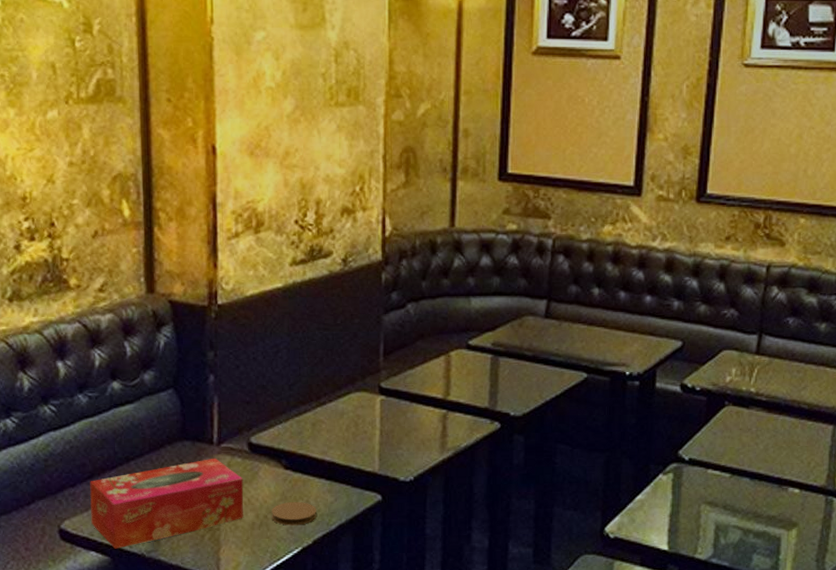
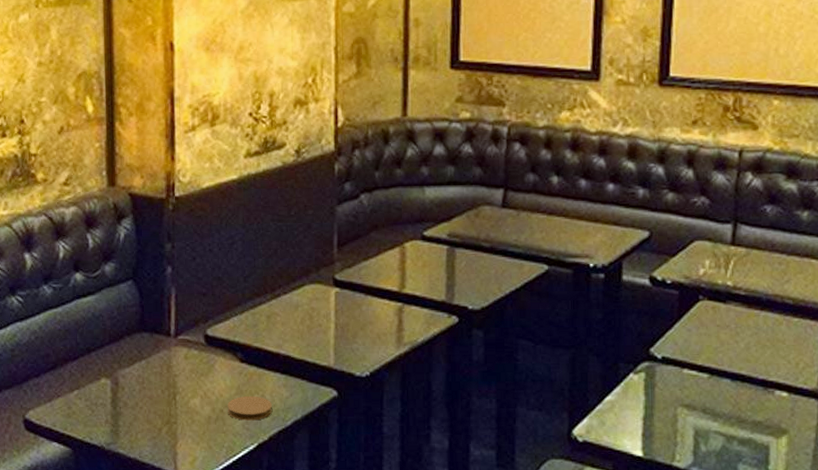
tissue box: present [90,458,244,549] -> none [53,350,200,440]

